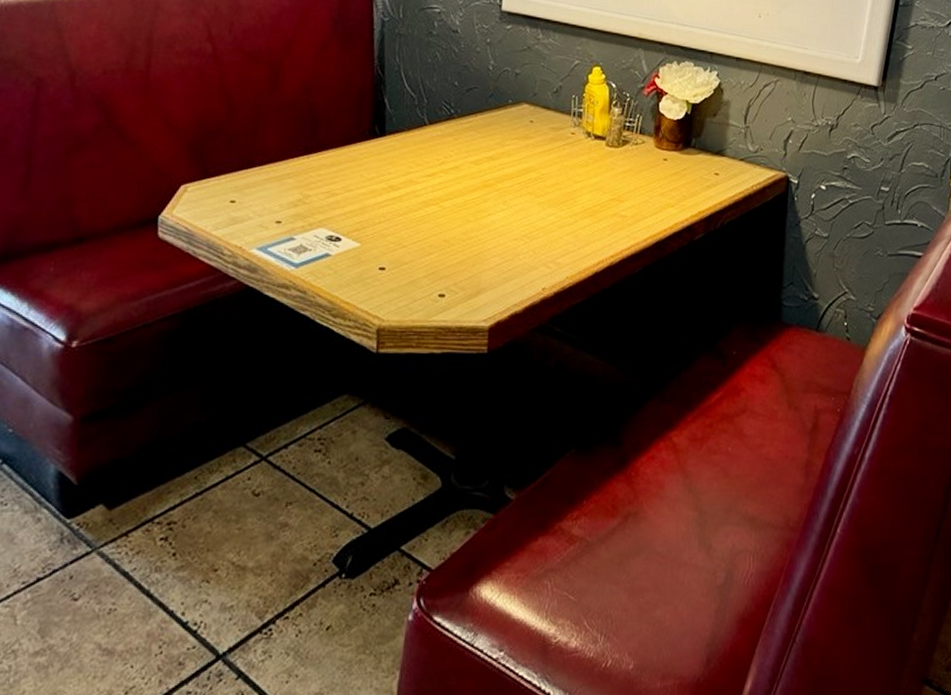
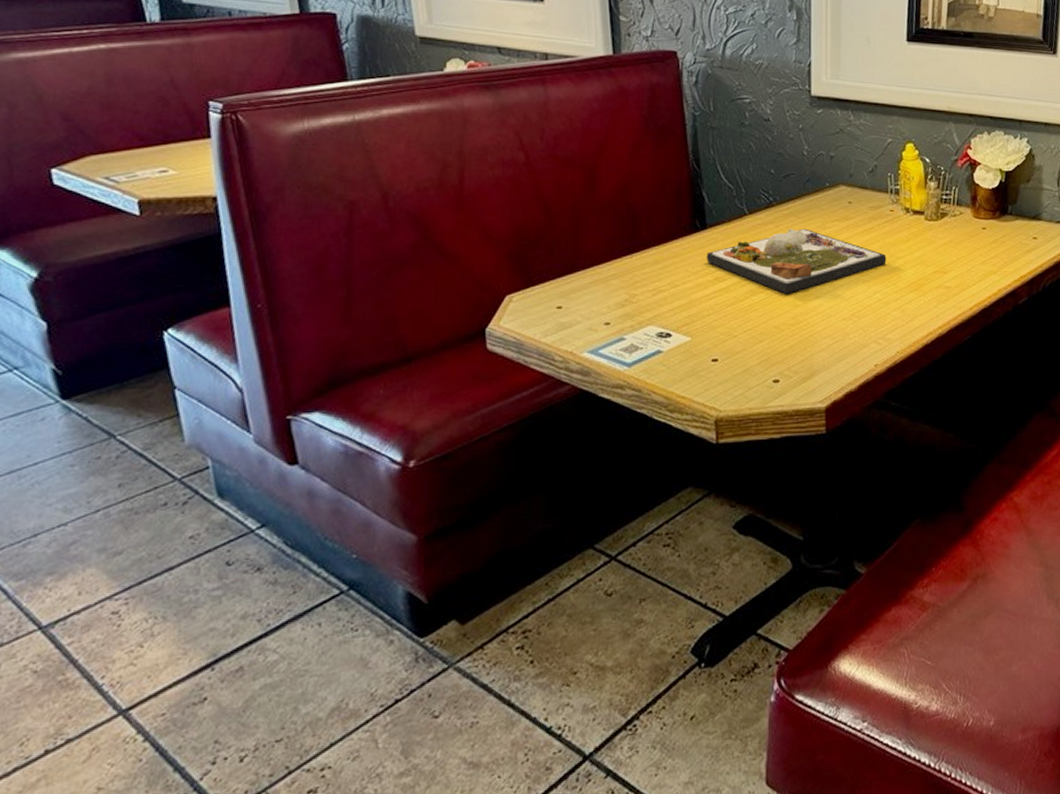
dinner plate: none [382,142,564,209] -> present [706,228,887,294]

